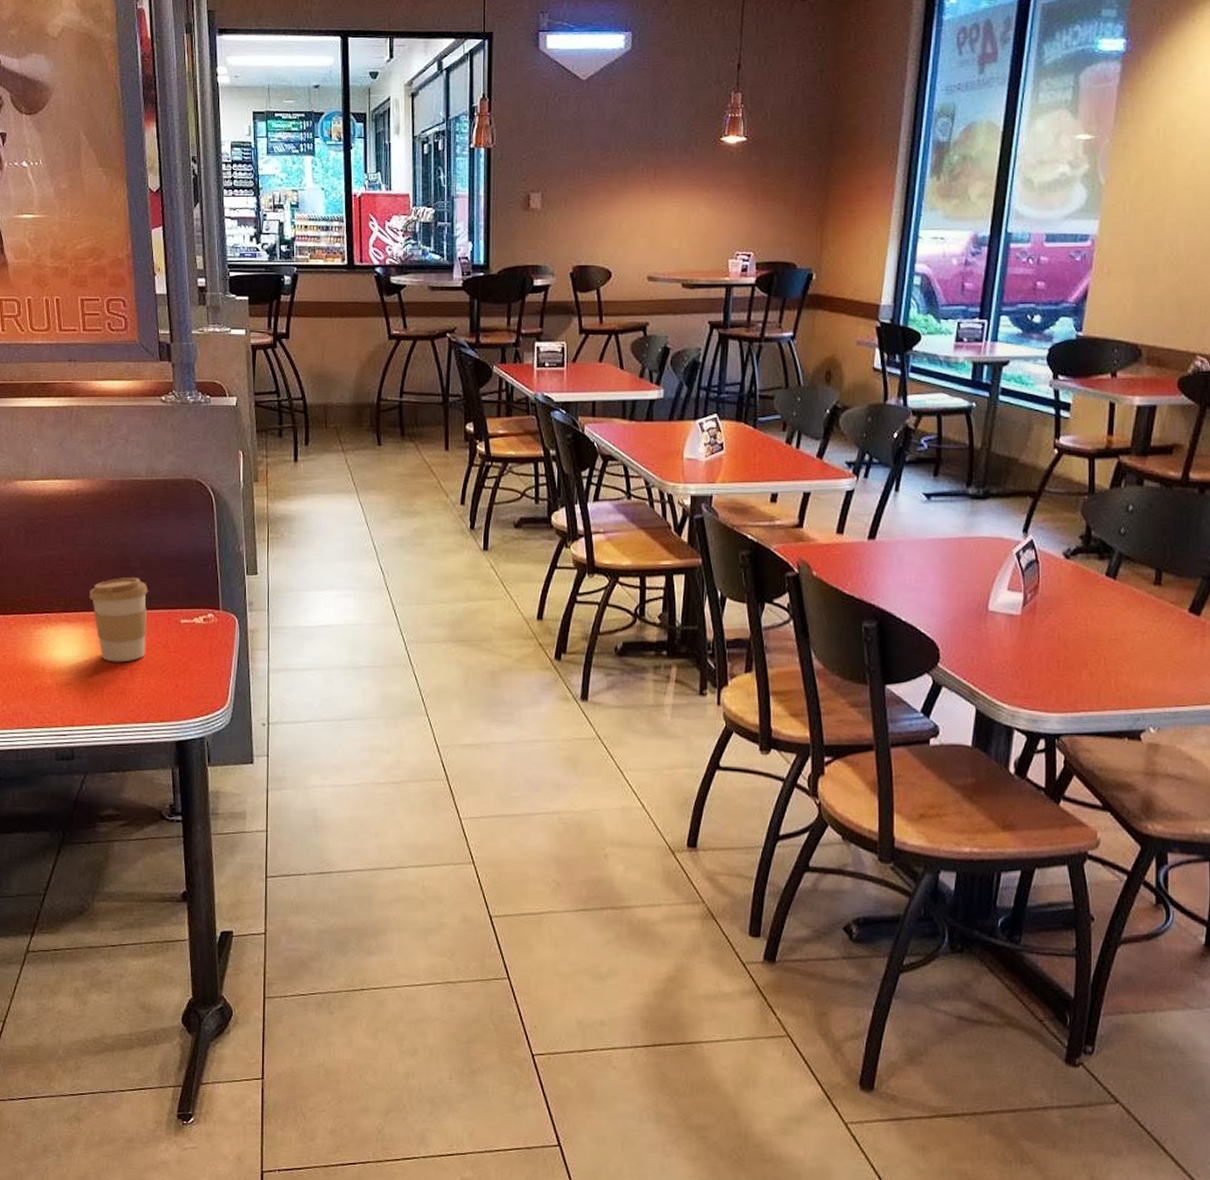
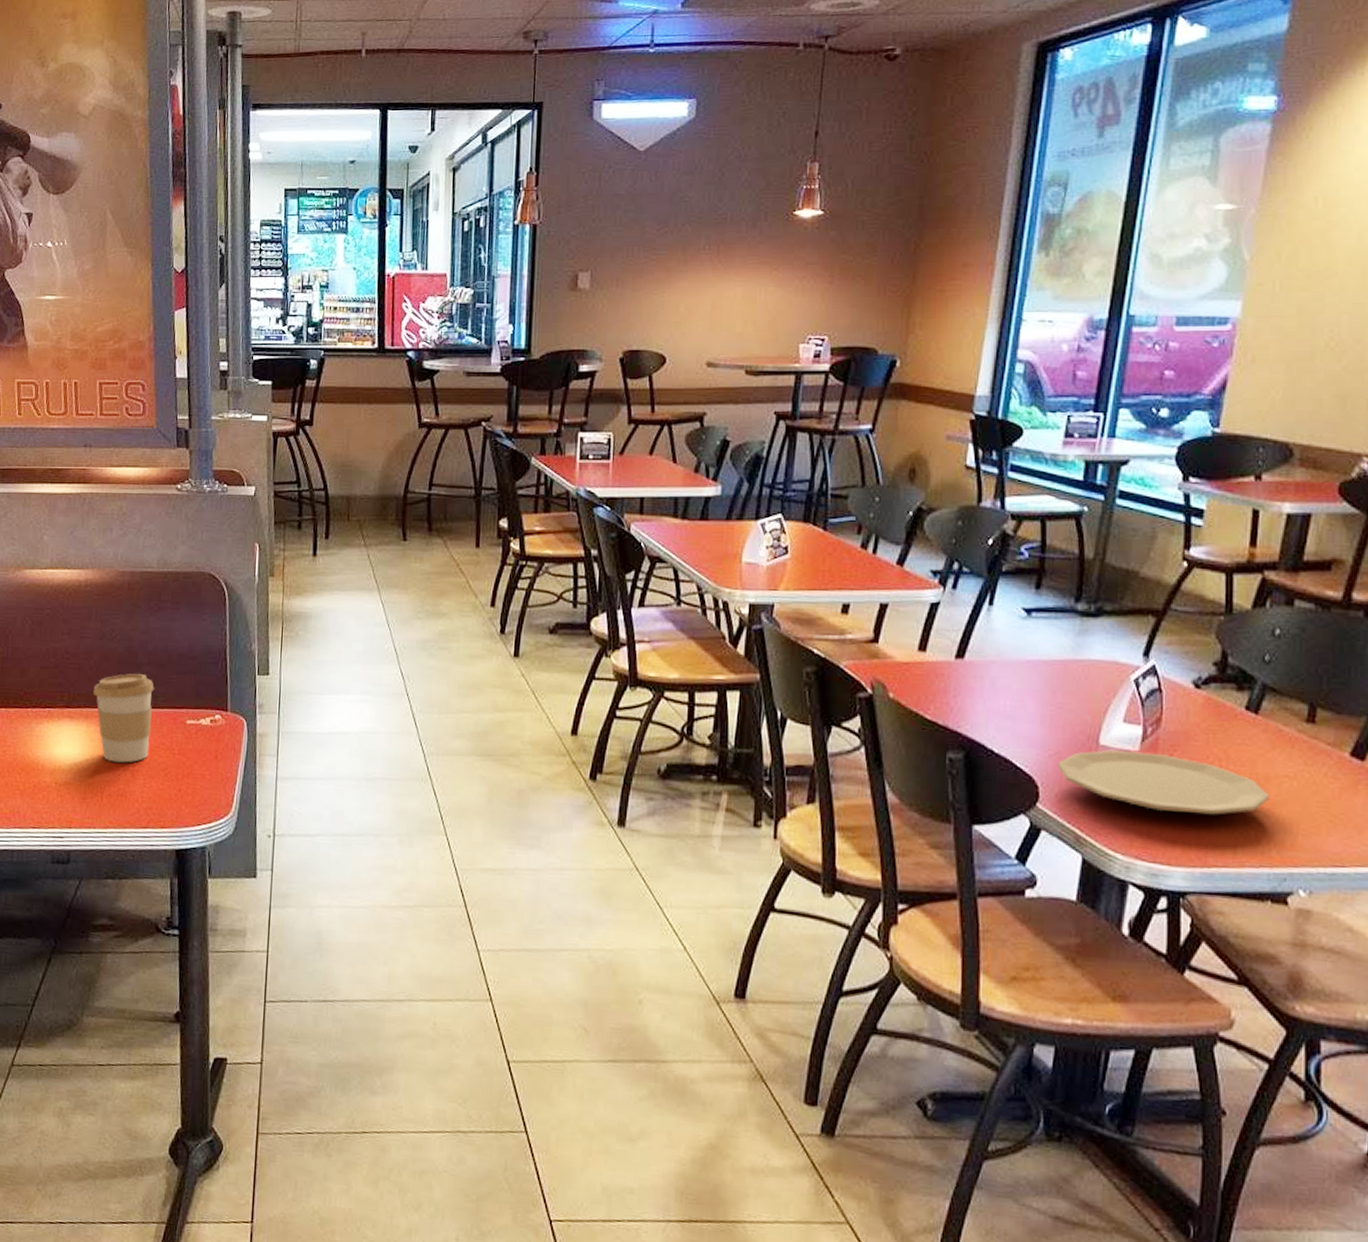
plate: none [955,615,1125,667] -> present [1058,750,1269,815]

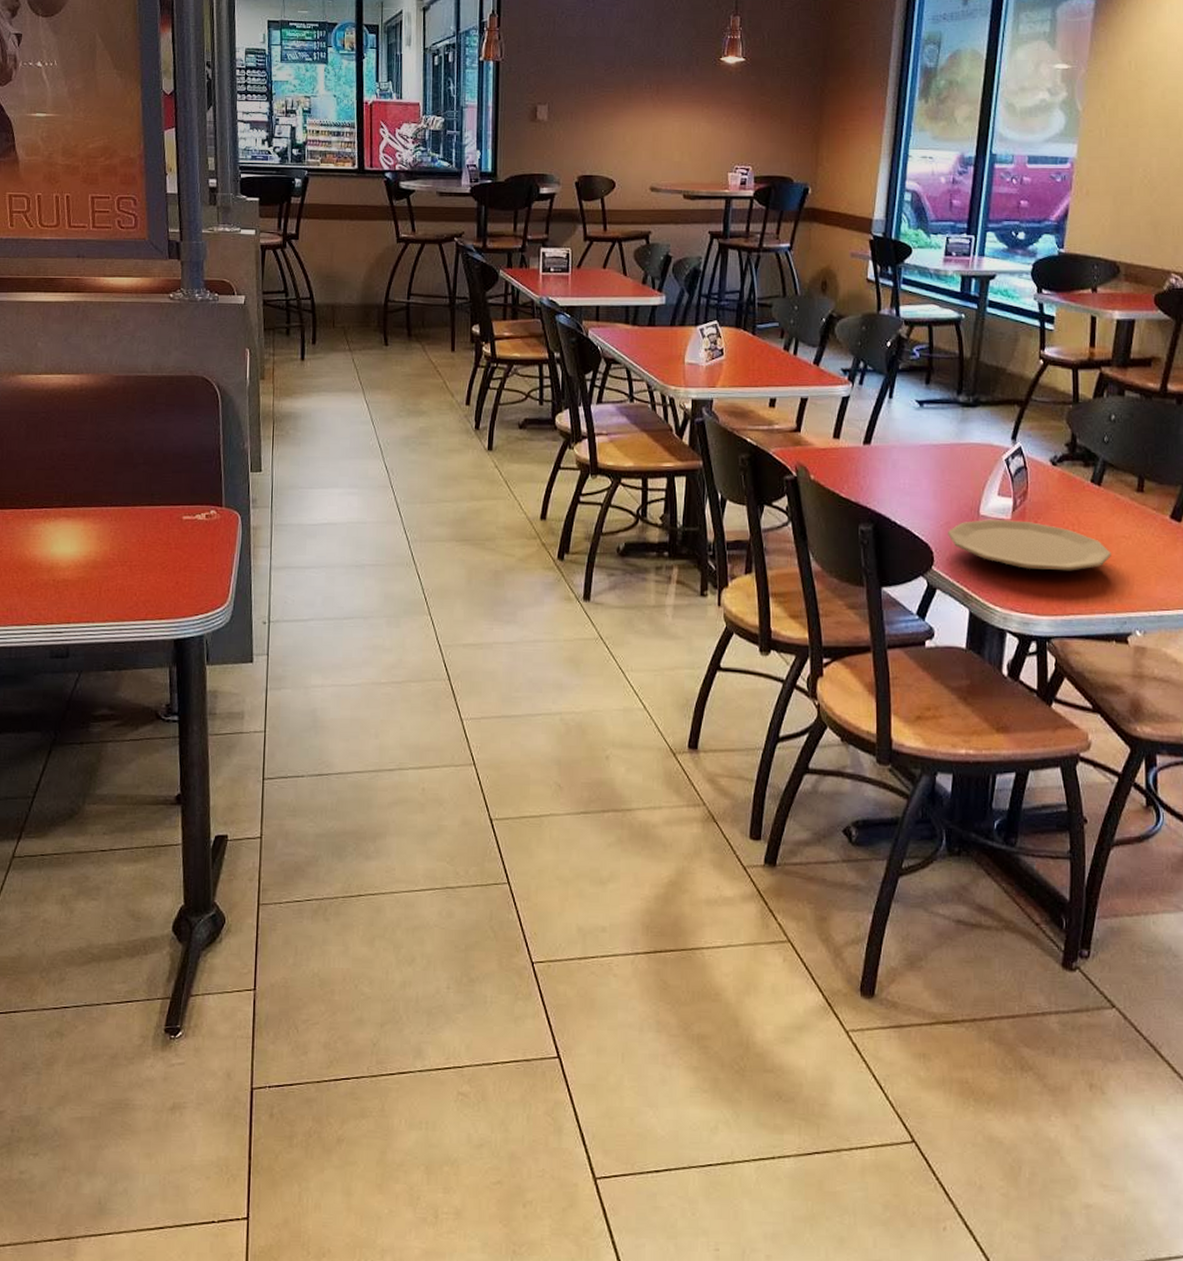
coffee cup: present [93,674,154,763] -> none [90,473,150,559]

